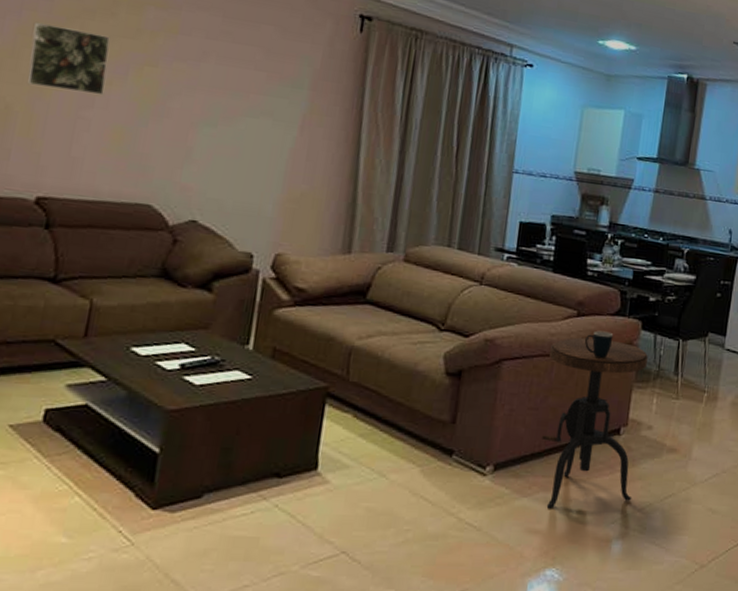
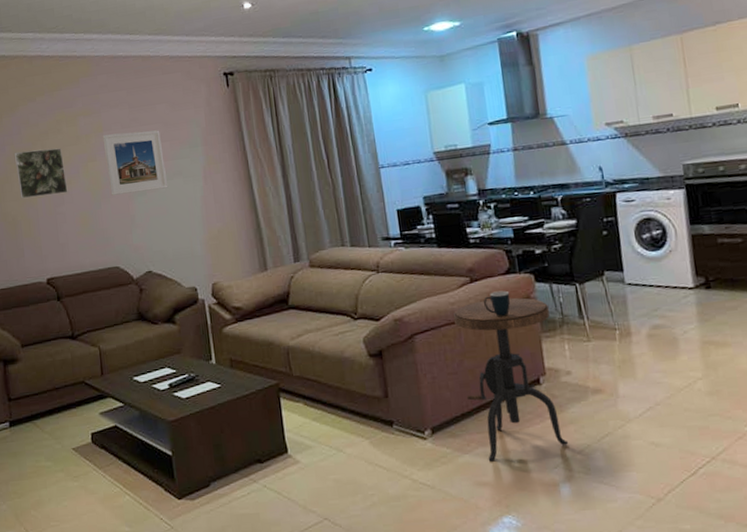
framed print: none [166,38,258,127] -> present [102,130,168,196]

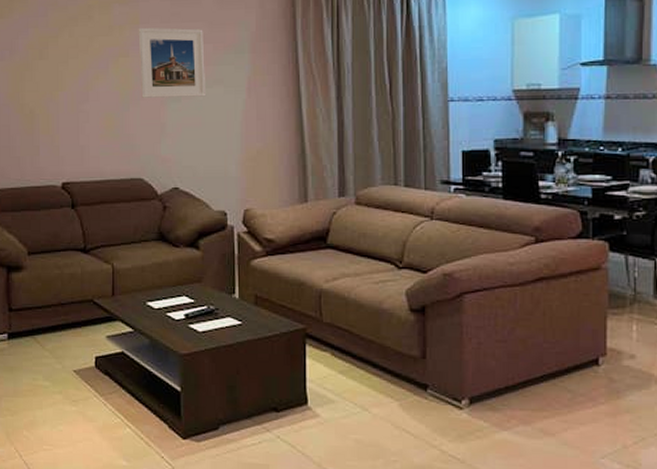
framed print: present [14,148,68,199] -> none [37,36,94,91]
side table: present [454,297,569,462] -> none [512,265,621,443]
mug: present [484,290,510,317] -> none [548,256,578,286]

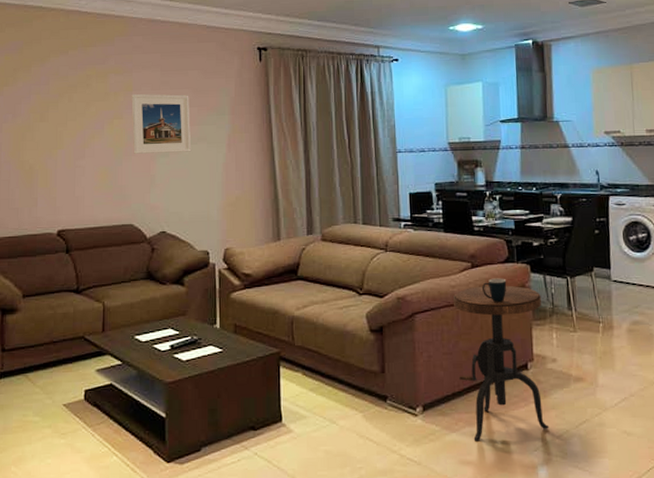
side table: none [512,265,621,443] -> present [454,285,549,442]
mug: none [548,256,578,286] -> present [482,278,507,303]

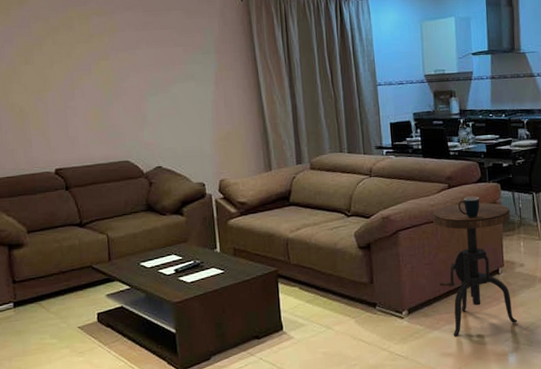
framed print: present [131,93,192,154] -> none [116,34,180,94]

